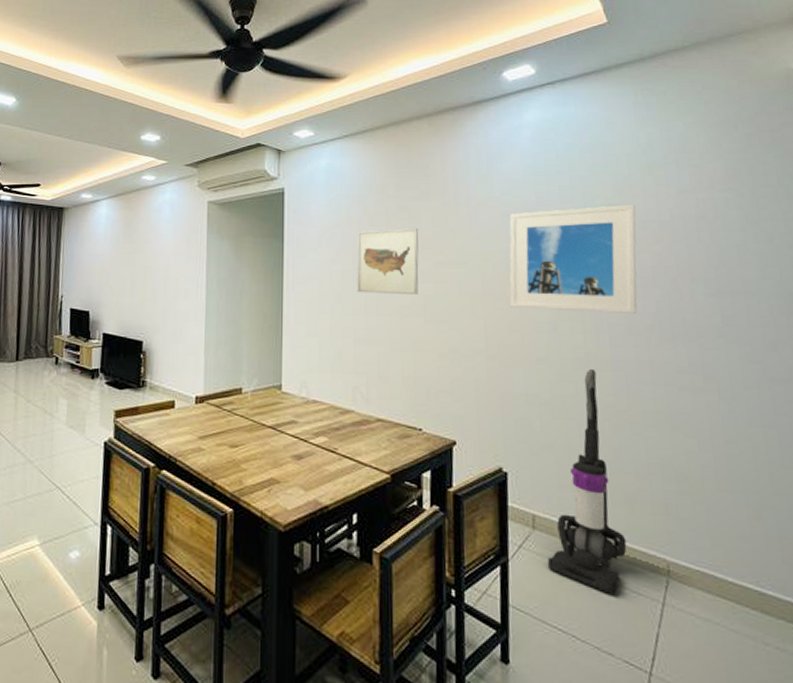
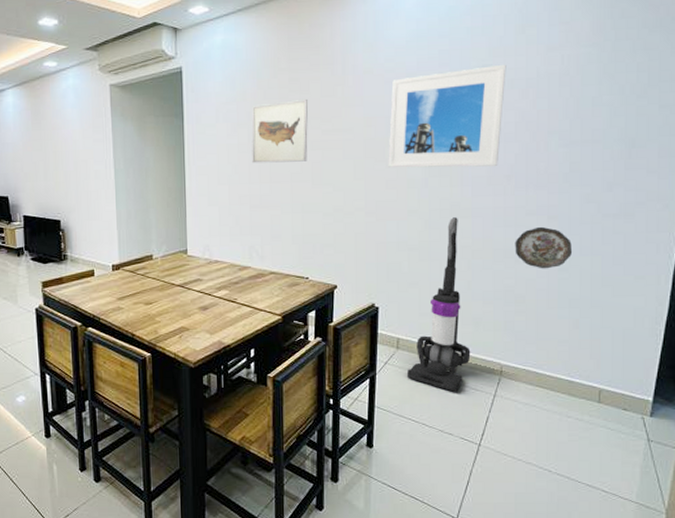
decorative plate: none [667,387,740,441] -> present [515,226,573,269]

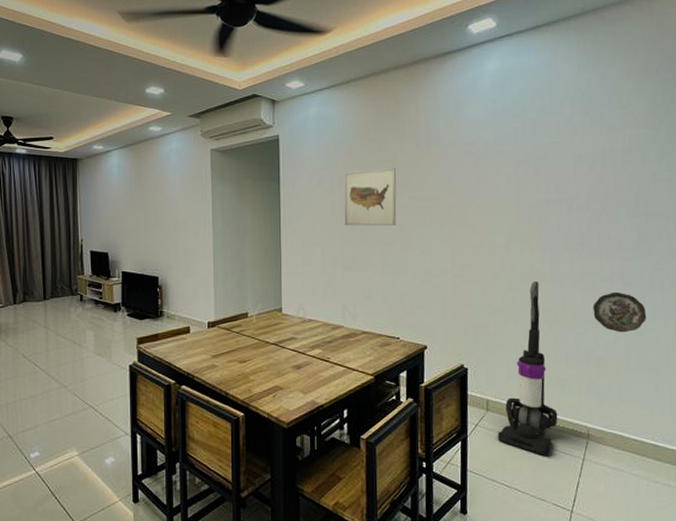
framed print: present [388,64,506,168] -> none [471,141,575,234]

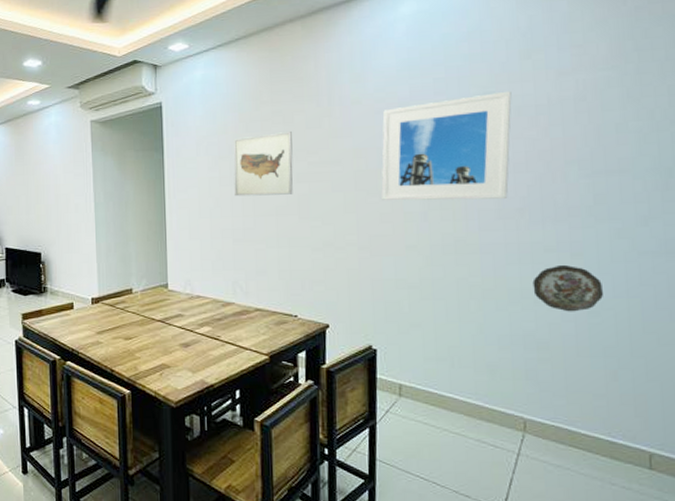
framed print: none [471,141,575,234] -> present [381,91,512,201]
vacuum cleaner: present [497,281,558,457] -> none [411,253,487,449]

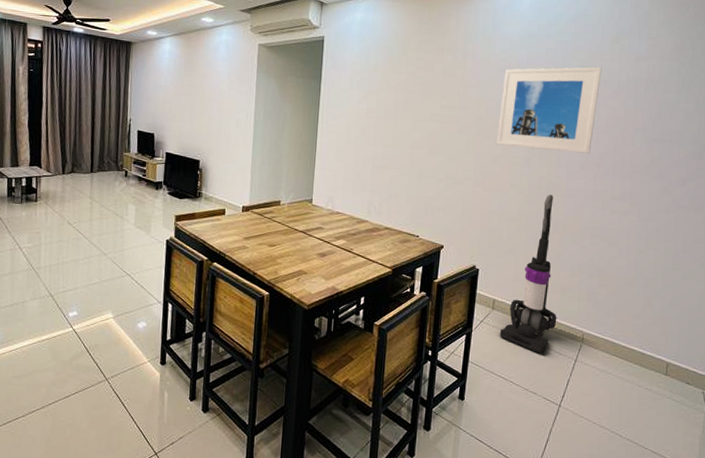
wall art: present [233,130,293,197] -> none [378,76,431,131]
vacuum cleaner: none [411,253,487,449] -> present [499,195,557,355]
decorative plate: present [532,264,604,312] -> none [600,210,650,249]

